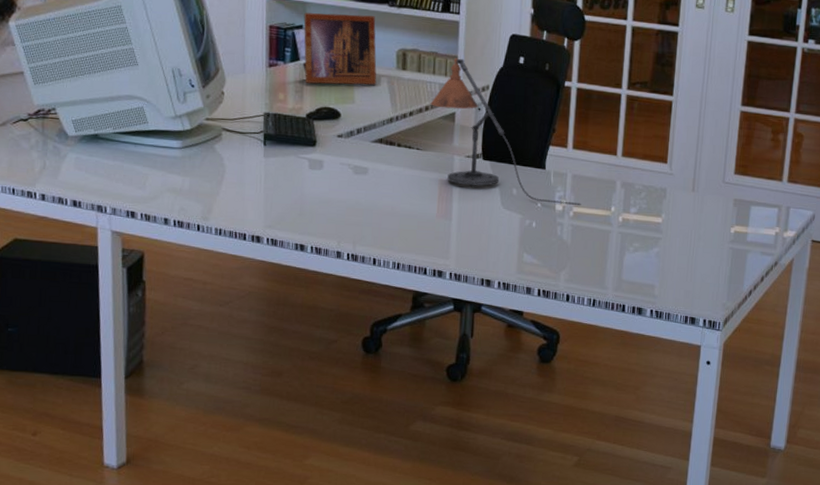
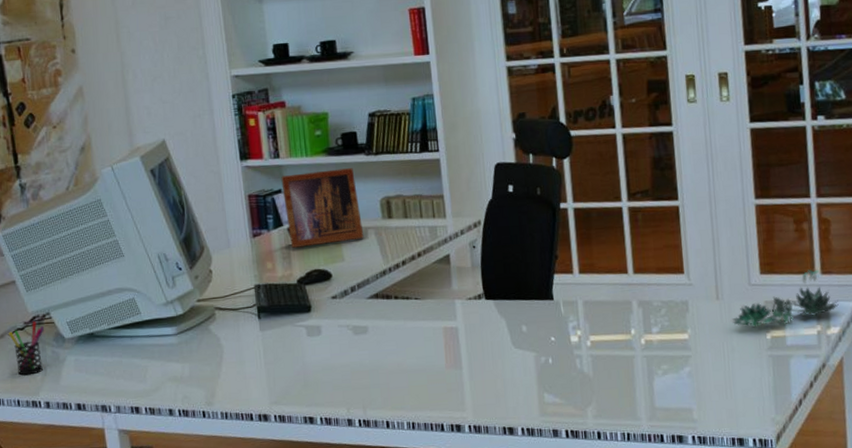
pen holder: none [11,114,48,166] -> present [9,321,44,376]
desk lamp: present [430,58,582,205] -> none [422,197,598,335]
succulent plant: none [701,177,798,223] -> present [730,269,839,328]

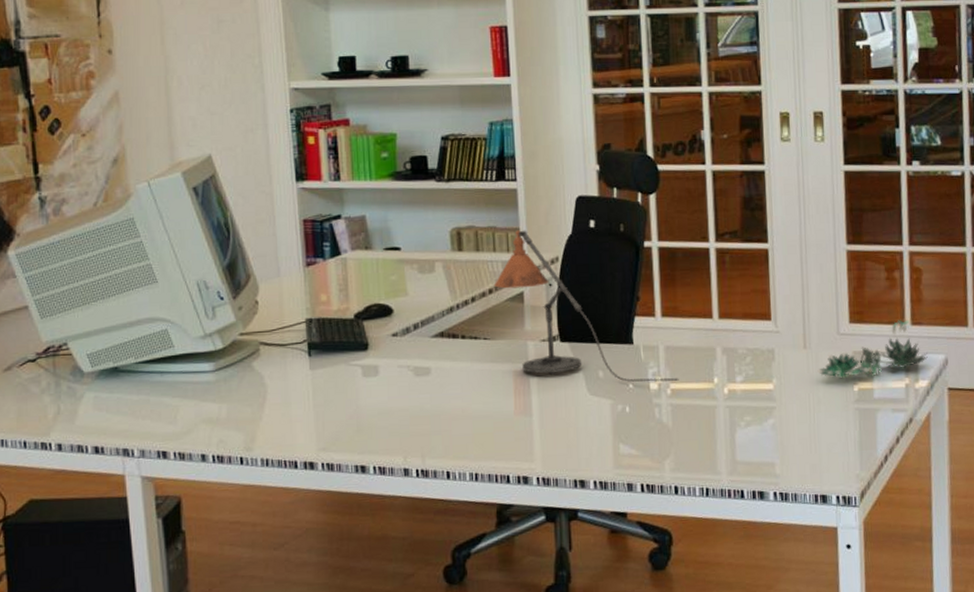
pen holder: present [9,321,44,376] -> none [17,352,59,414]
picture frame: present [281,168,364,248] -> none [341,195,431,279]
desk lamp: none [422,197,598,335] -> present [493,230,679,382]

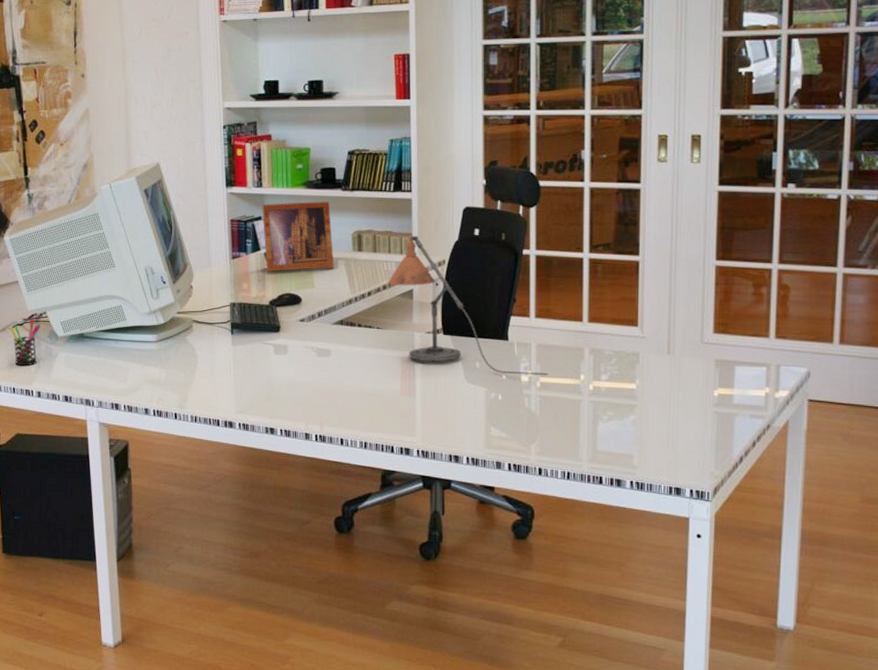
pen holder: none [17,352,59,414] -> present [10,319,40,366]
picture frame: none [341,195,431,279] -> present [262,201,334,271]
succulent plant: present [817,320,928,379] -> none [679,333,790,384]

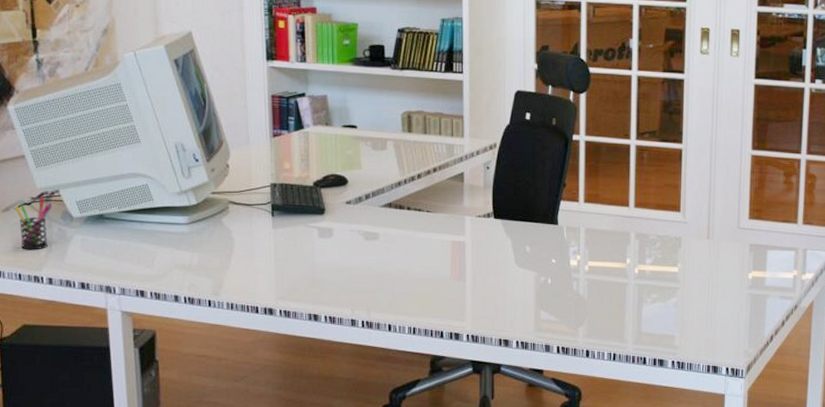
picture frame: present [262,201,334,271] -> none [306,79,383,151]
desk lamp: present [387,235,548,375] -> none [438,117,596,259]

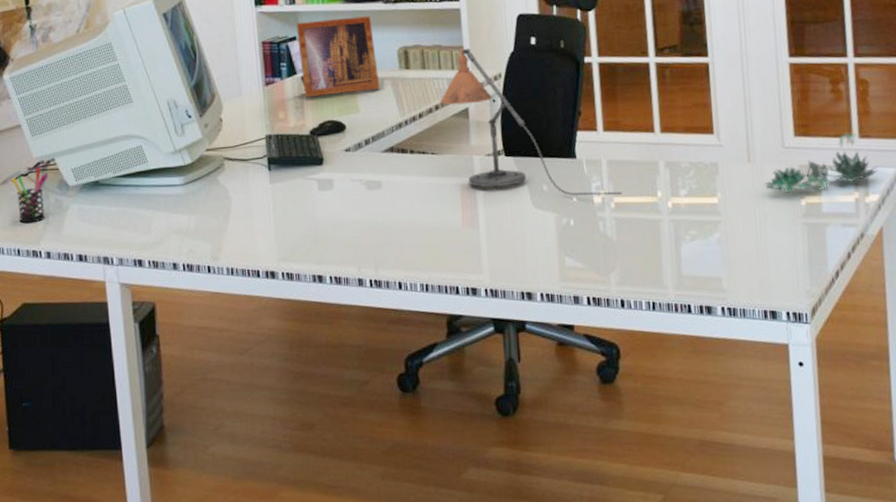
picture frame: none [306,79,383,151] -> present [296,16,380,97]
desk lamp: none [438,117,596,259] -> present [439,48,623,196]
succulent plant: none [718,219,815,268] -> present [763,132,878,193]

